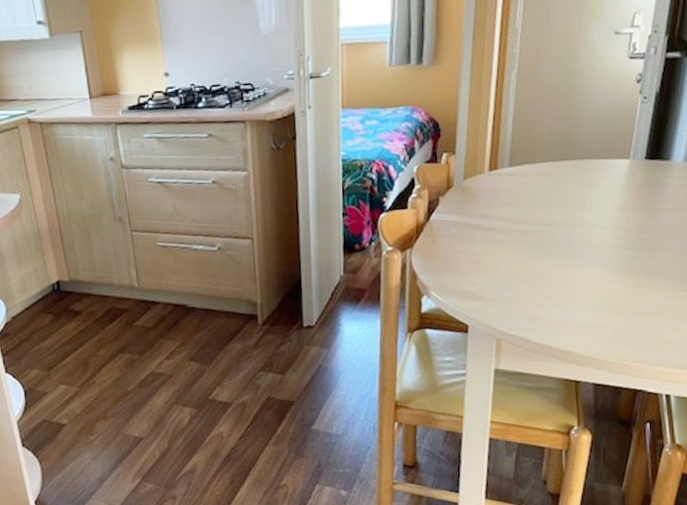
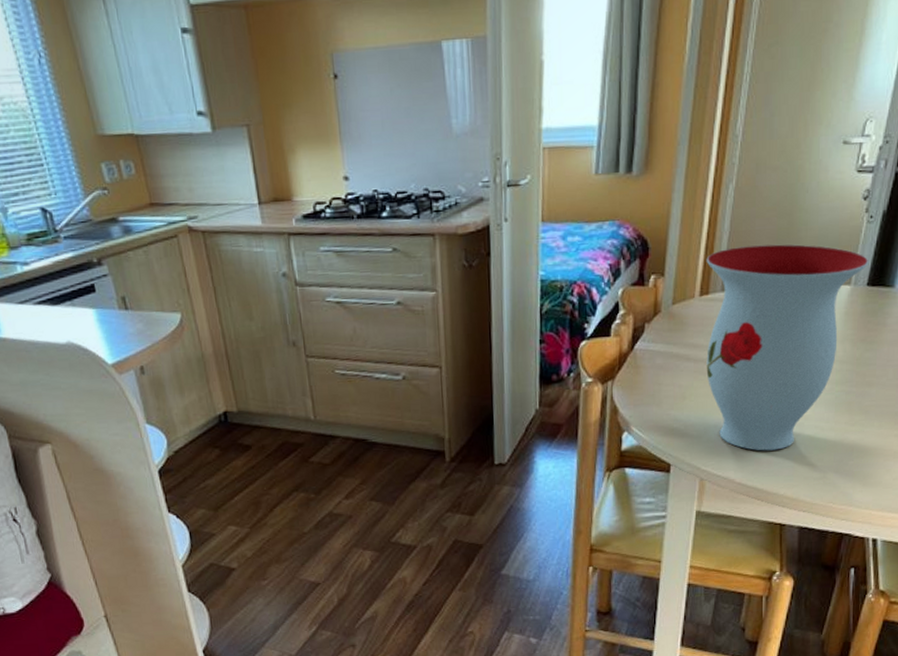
vase: none [493,123,646,312] -> present [706,244,869,451]

